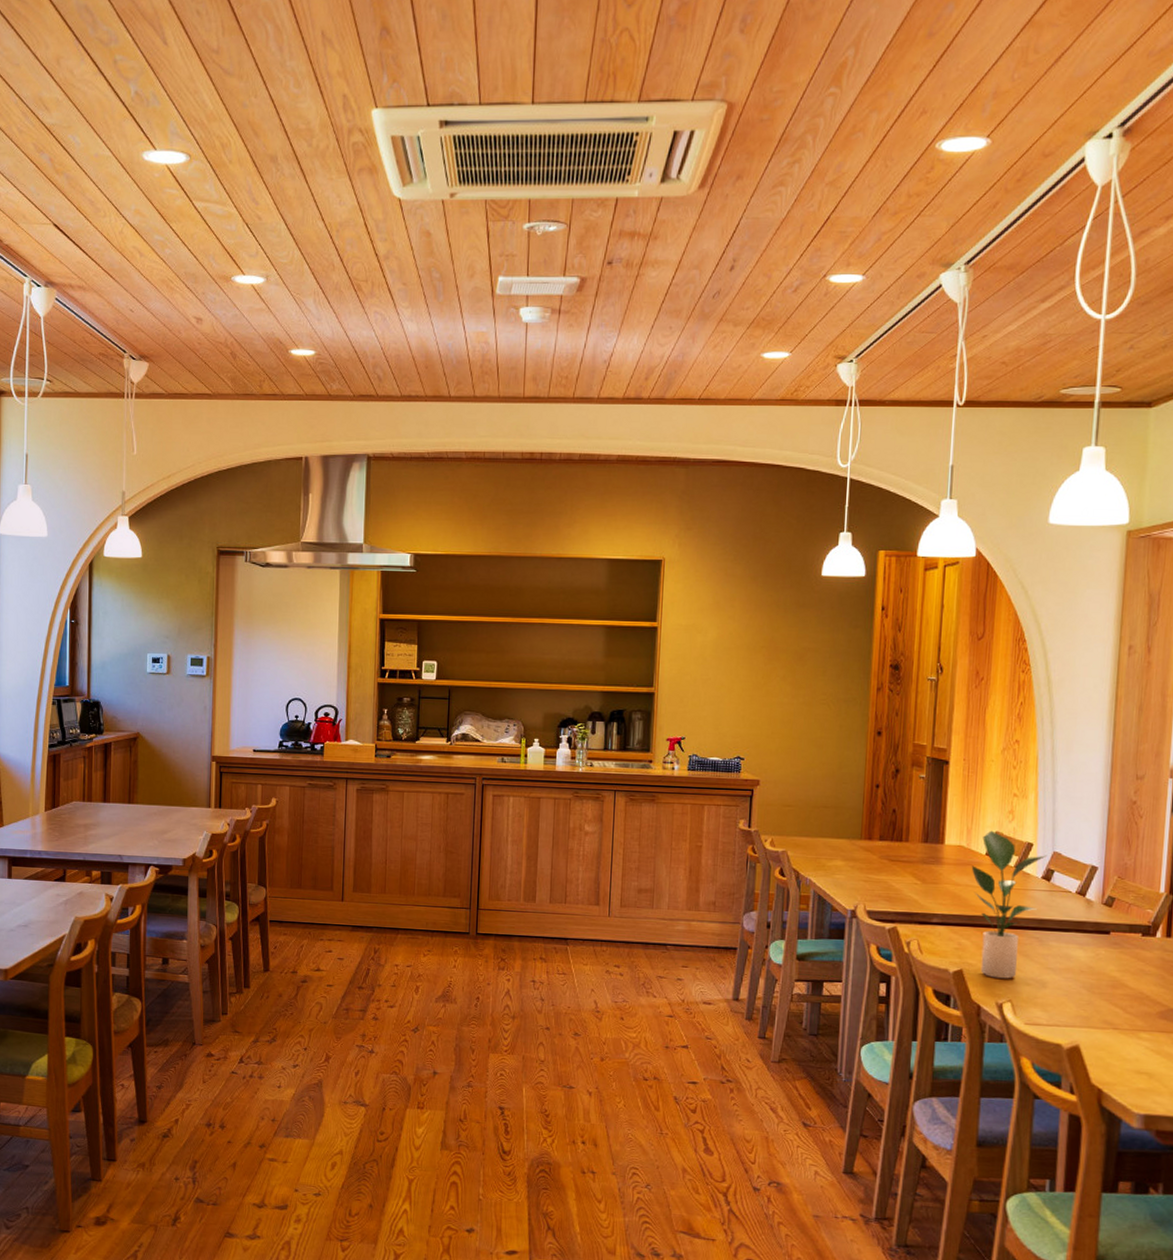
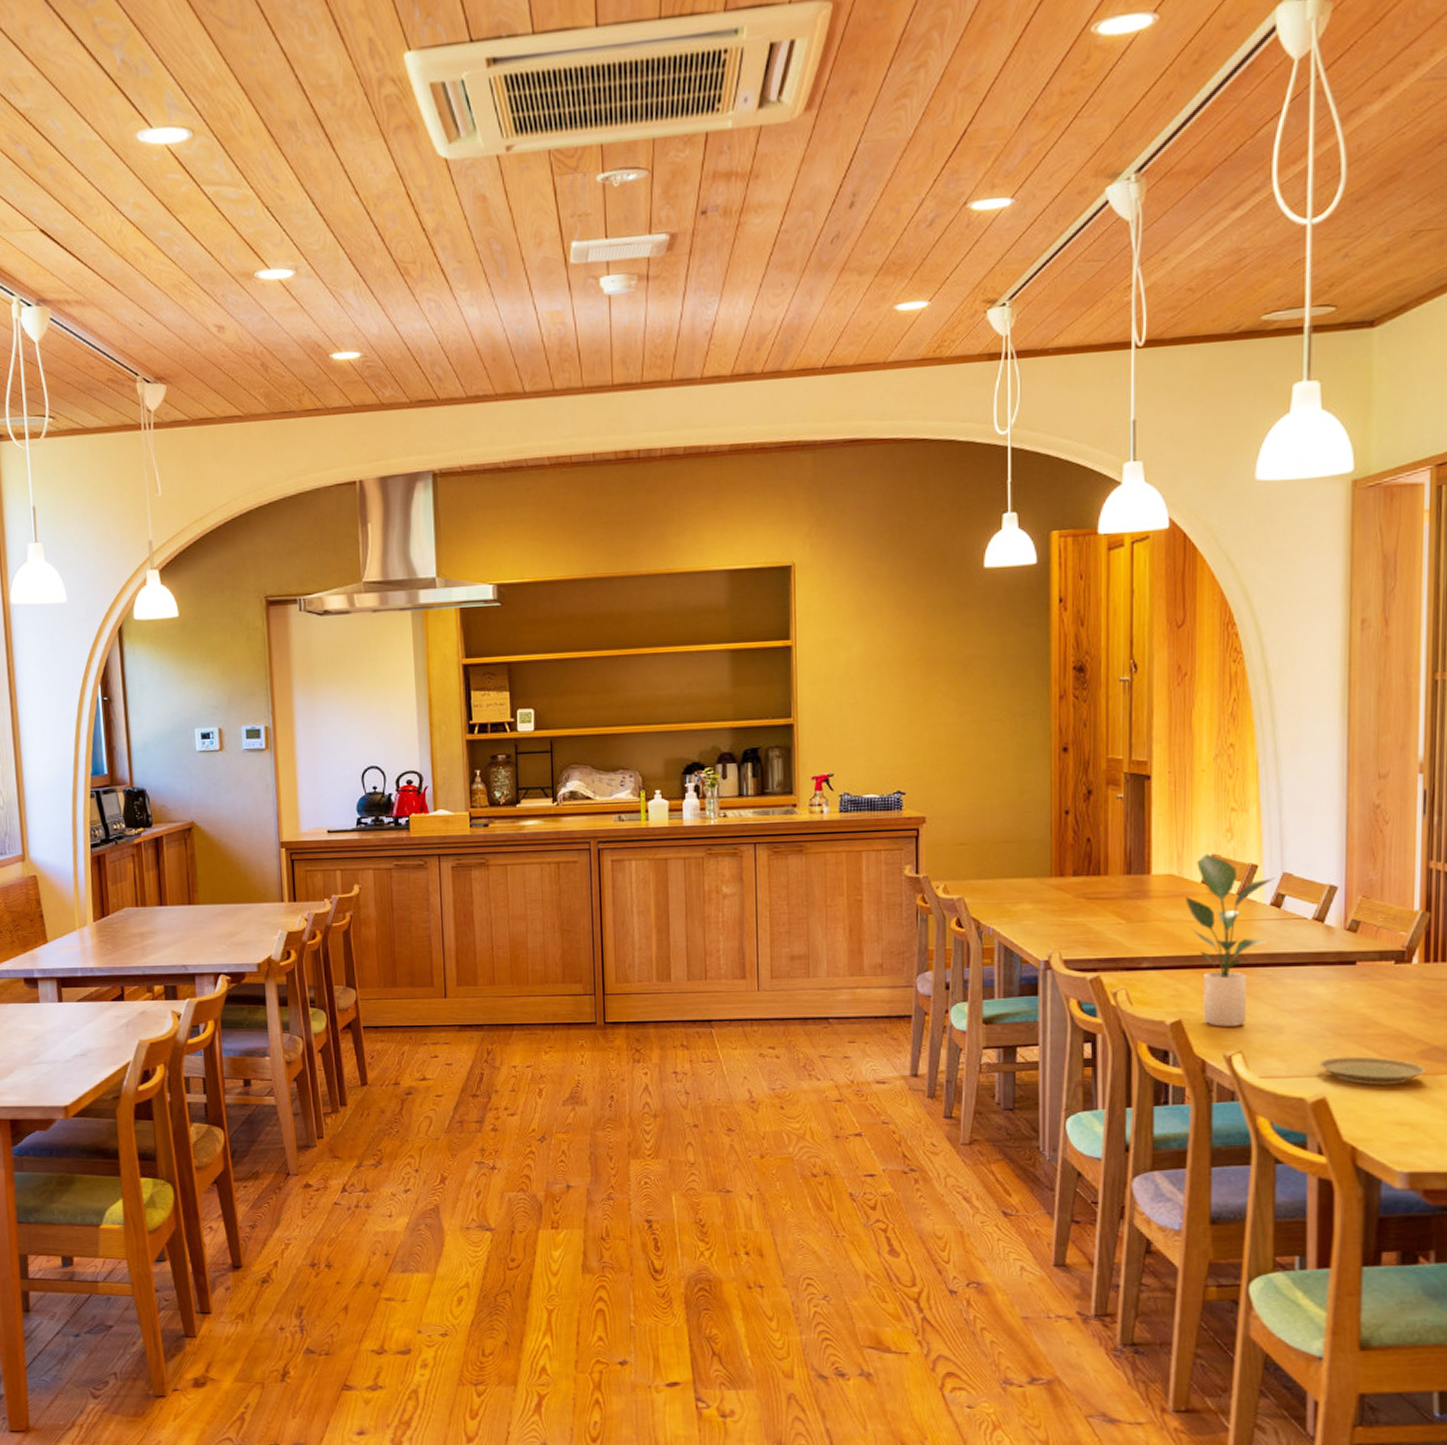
plate: none [1075,1011,1163,1039] -> present [1319,1056,1426,1085]

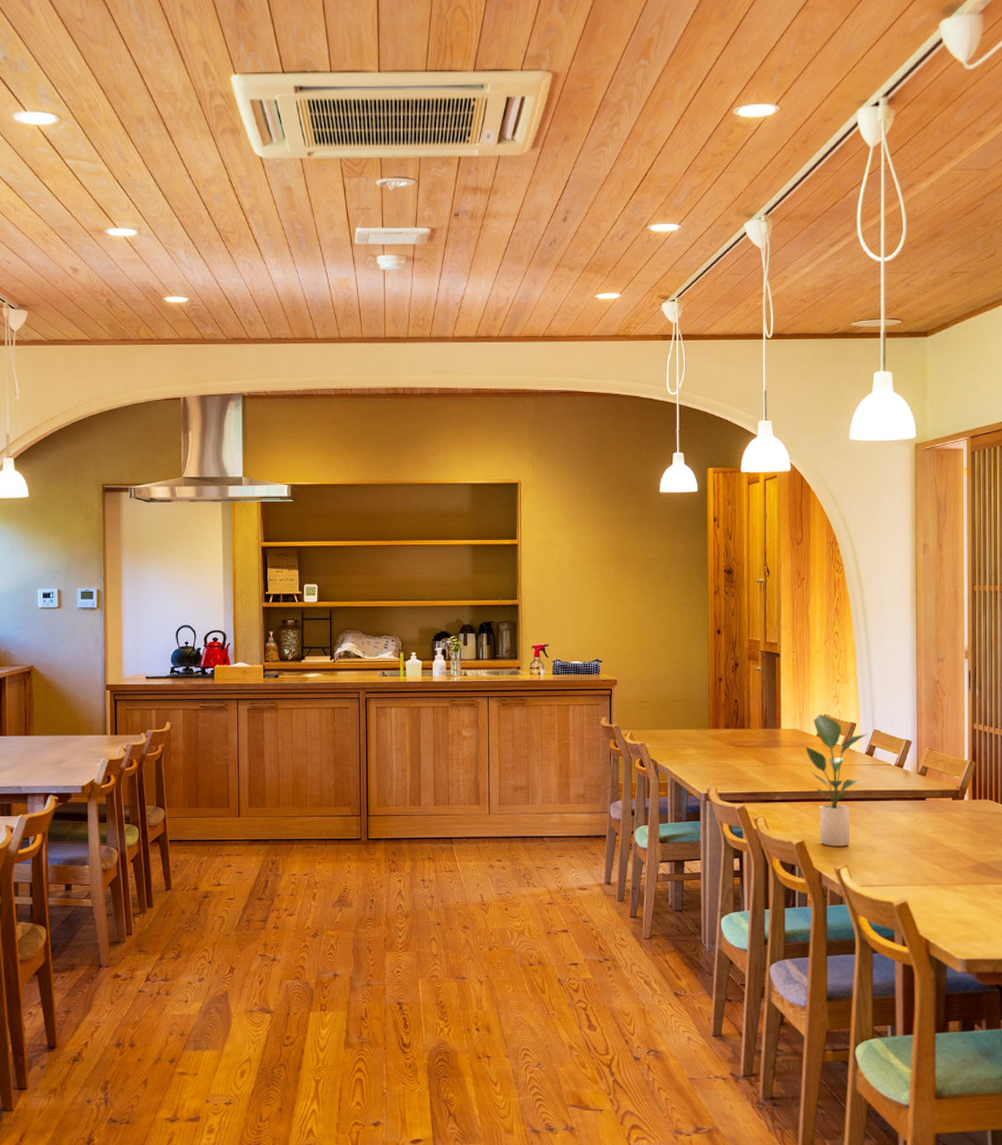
plate: present [1319,1056,1426,1085] -> none [902,870,976,892]

